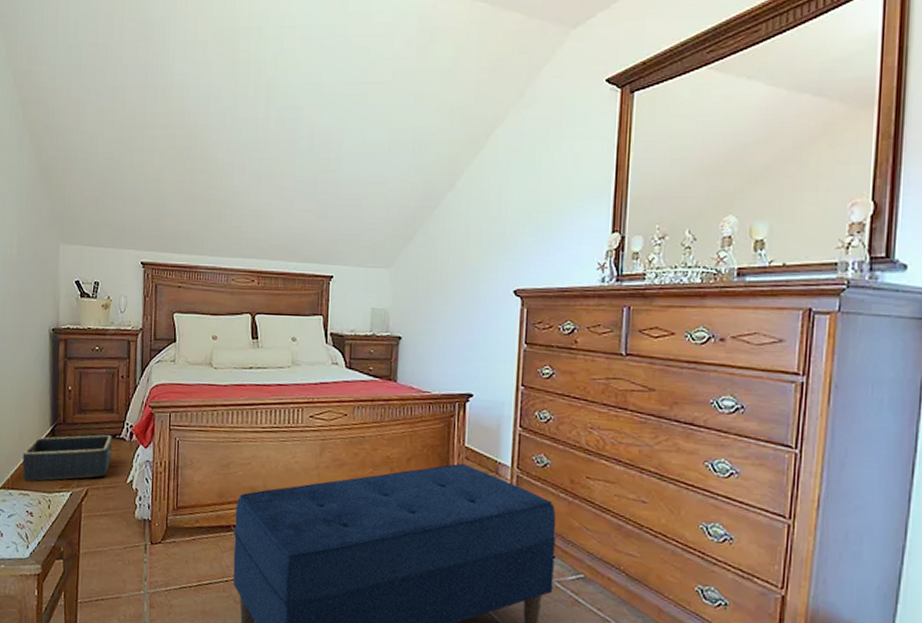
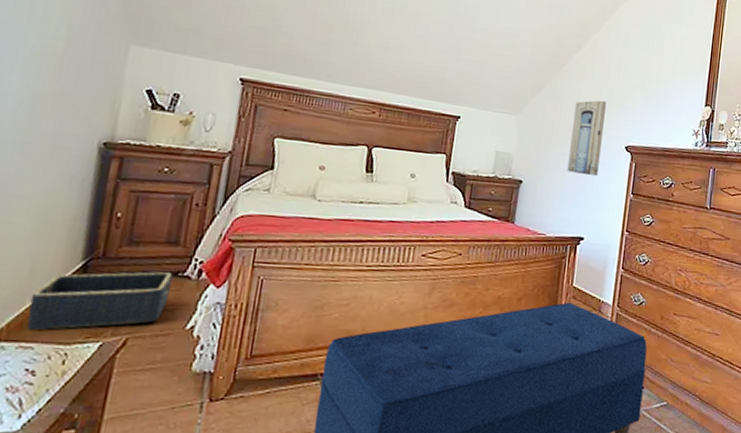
wall art: none [448,241,487,327] -> present [567,100,606,177]

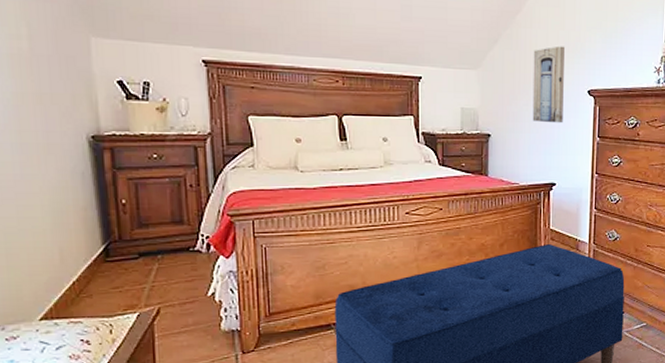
basket: present [26,272,173,331] -> none [67,249,186,308]

